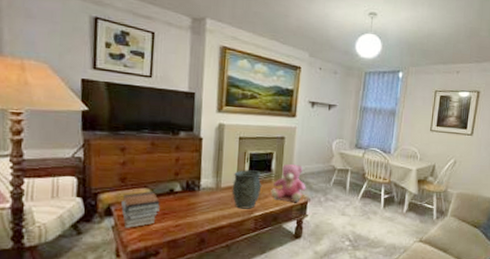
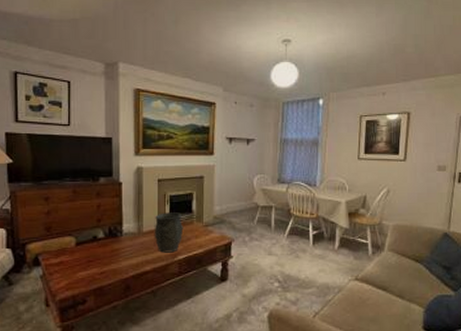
book stack: present [121,192,160,229] -> none [48,240,85,278]
teddy bear: present [271,163,306,202] -> none [193,203,229,243]

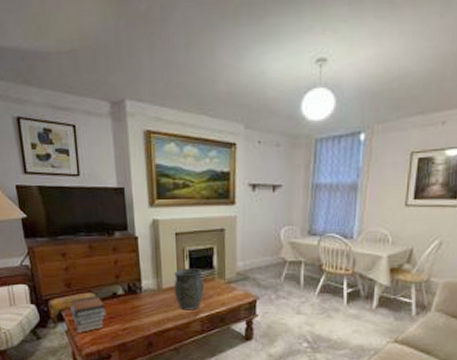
book stack: none [48,240,85,278] -> present [70,296,106,334]

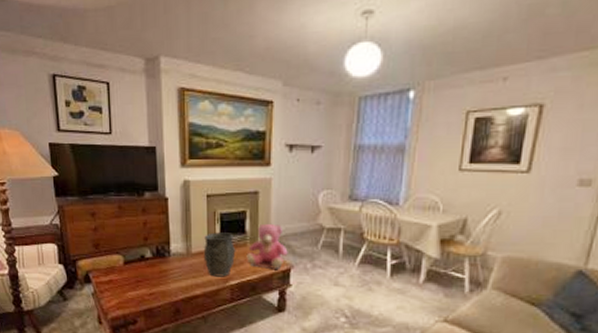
book stack: present [70,296,106,334] -> none [98,258,133,297]
teddy bear: none [215,258,254,301] -> present [246,223,288,269]

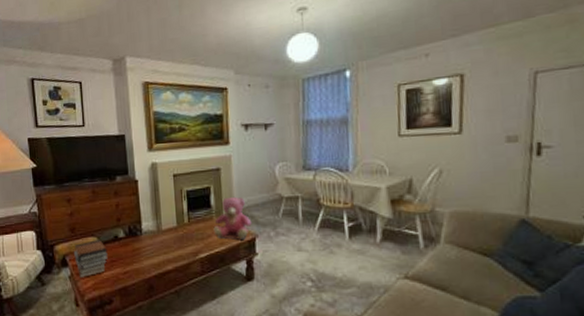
book stack: none [98,258,133,297] -> present [74,240,108,279]
vase: present [203,232,236,277] -> none [173,208,204,251]

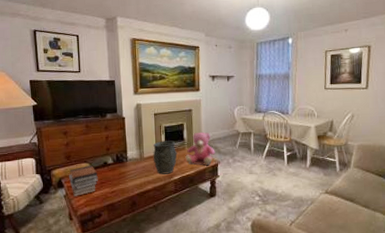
vase: none [173,208,204,251] -> present [153,140,178,175]

